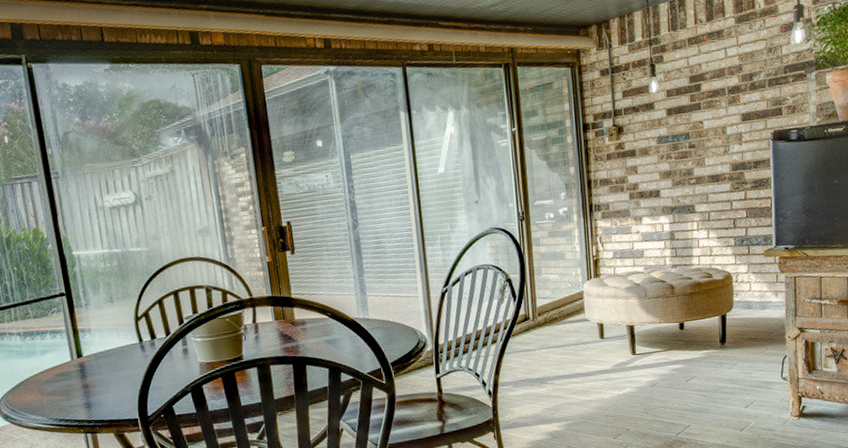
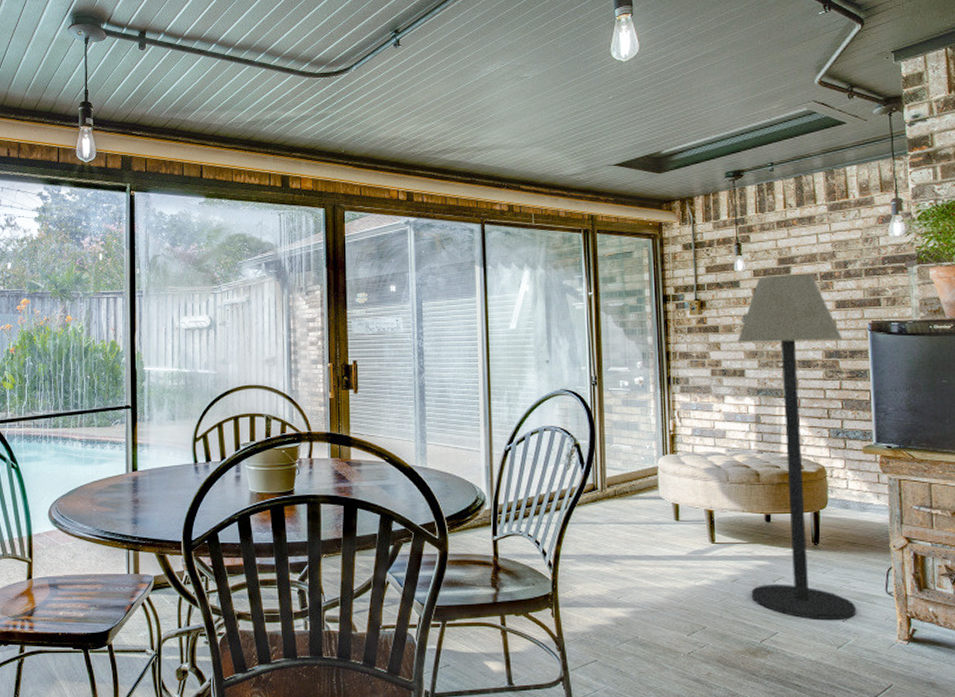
floor lamp: none [653,90,757,410] -> present [738,274,857,621]

